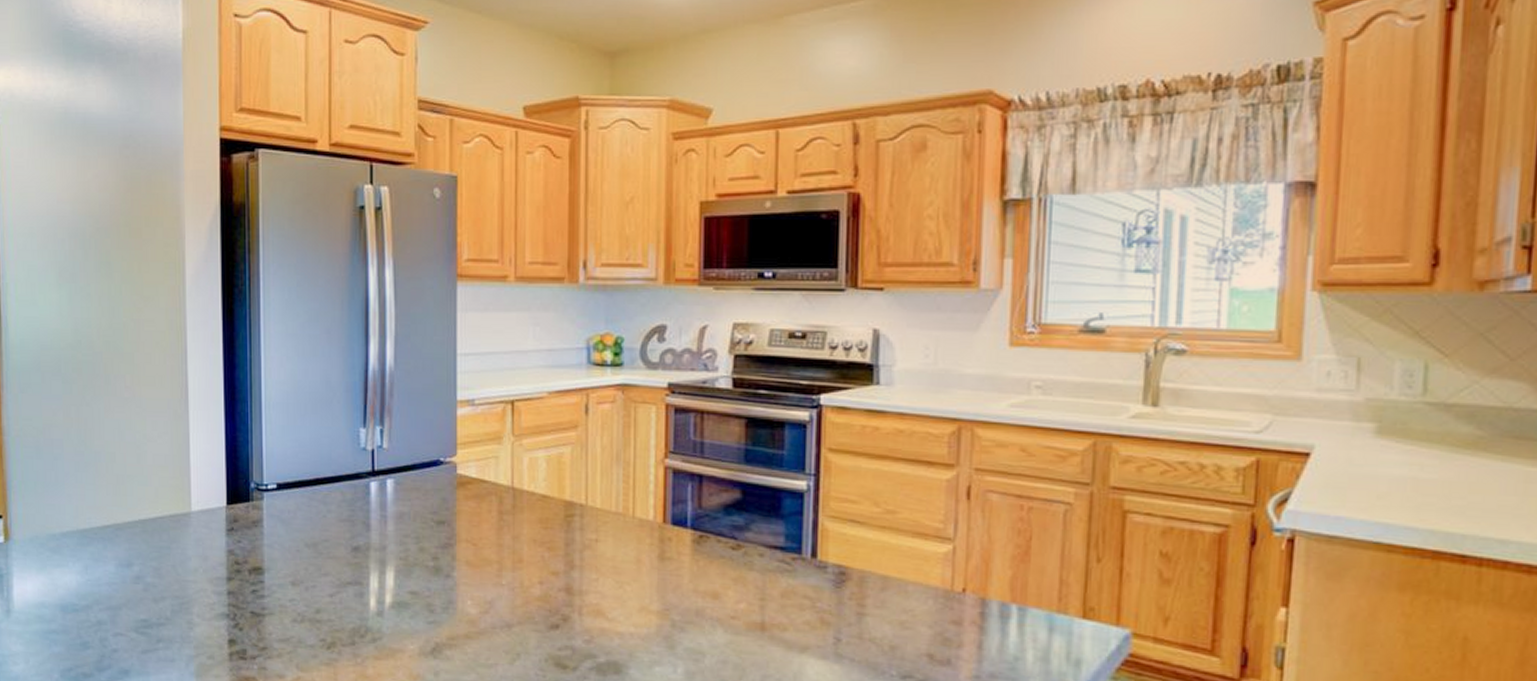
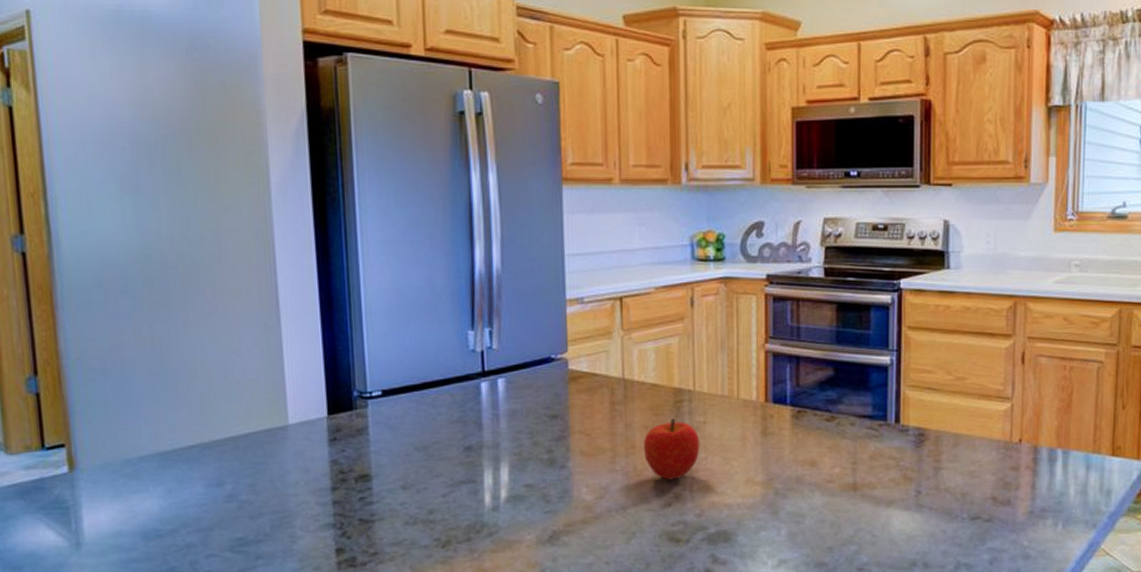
fruit: none [531,534,591,600] -> present [643,418,700,480]

